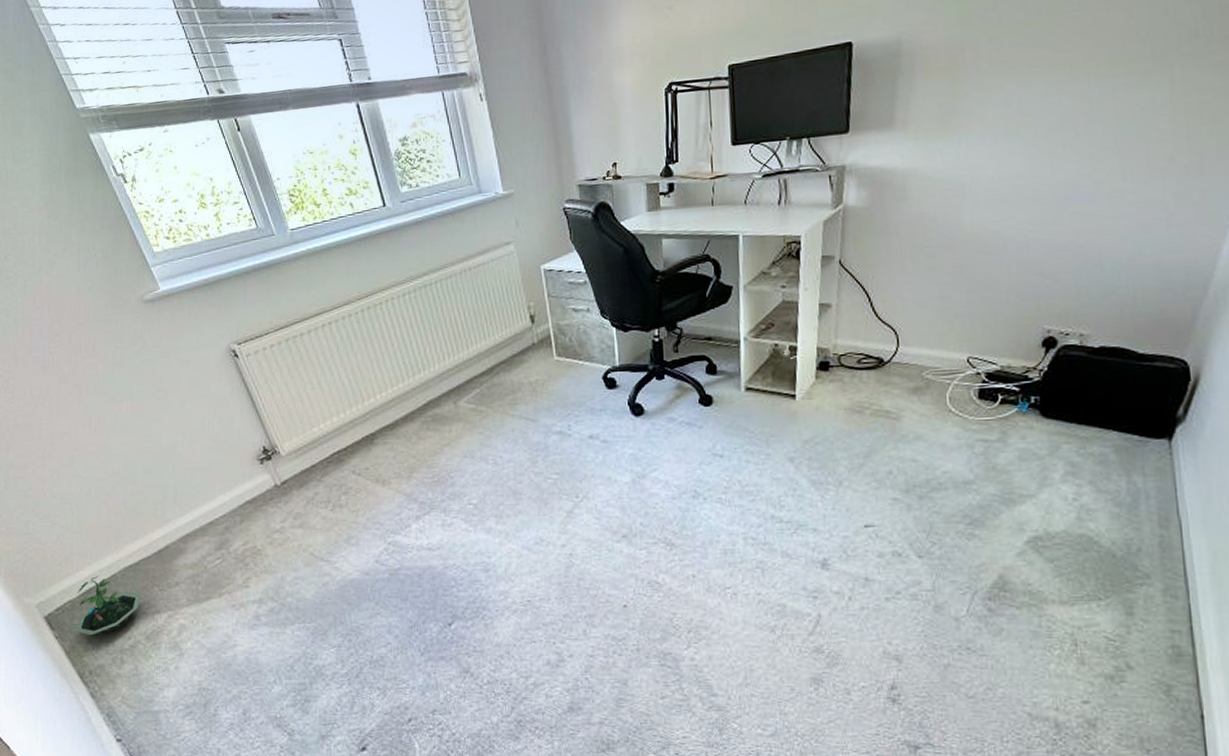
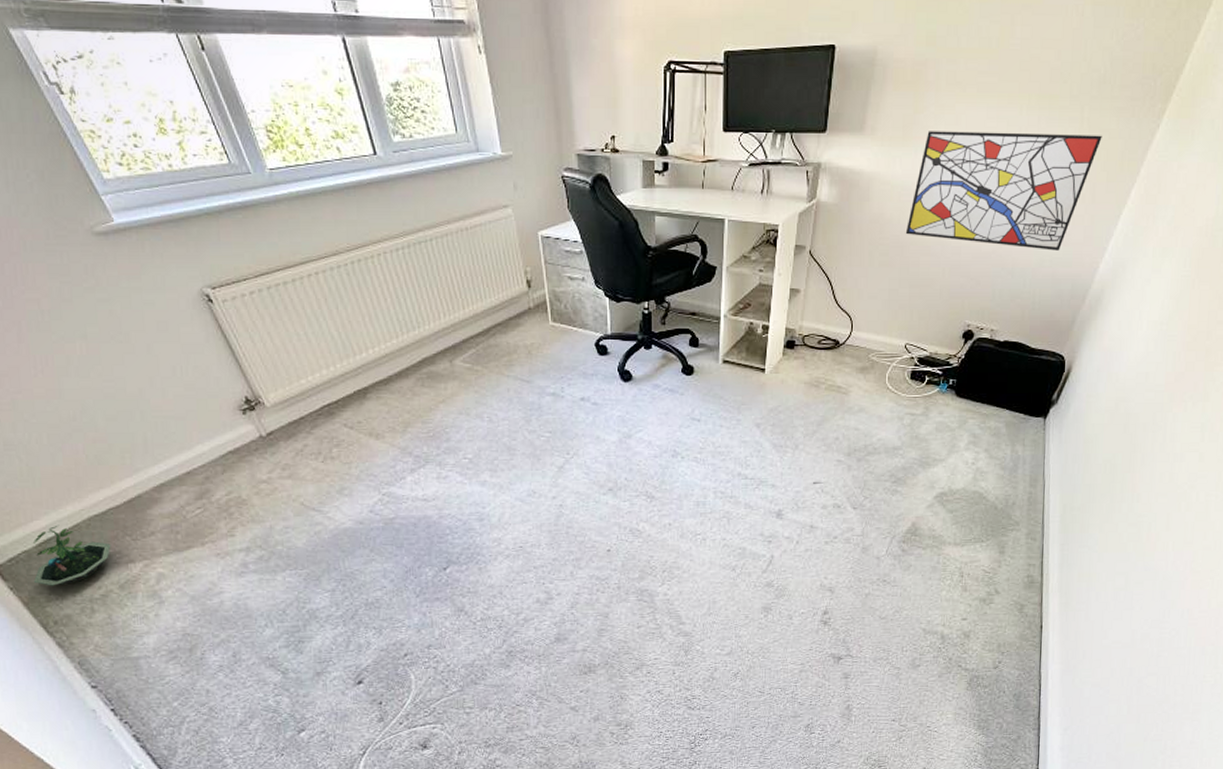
wall art: none [954,95,1204,236] -> present [905,131,1102,251]

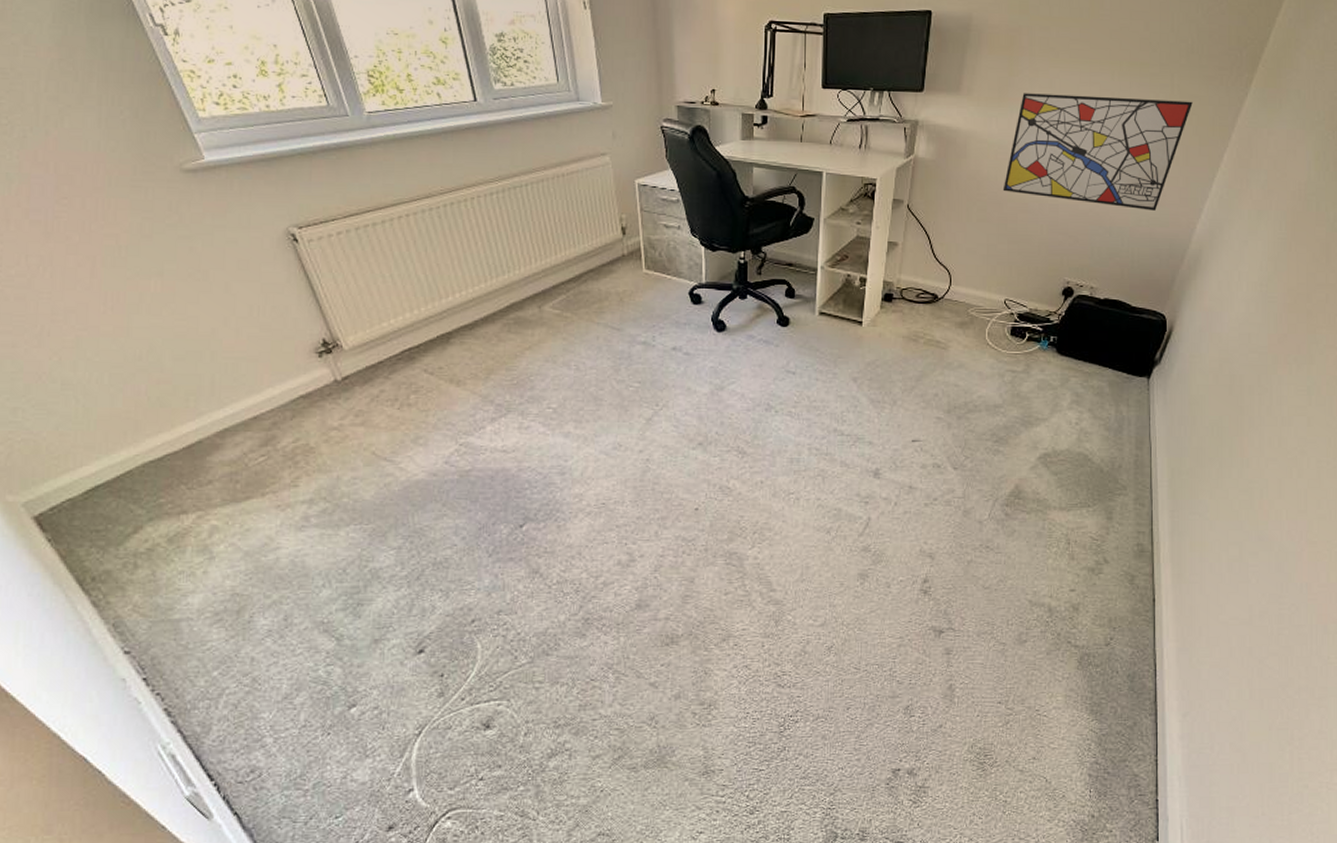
terrarium: present [33,524,111,586] -> none [75,471,164,538]

